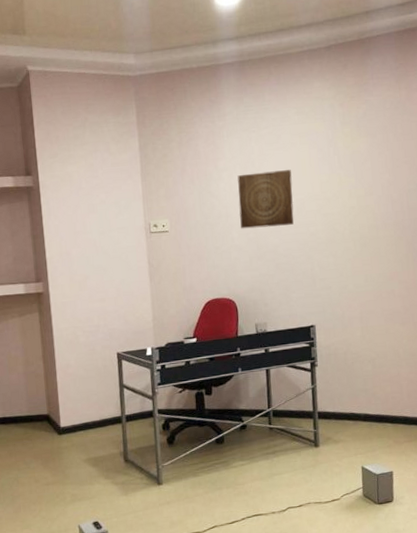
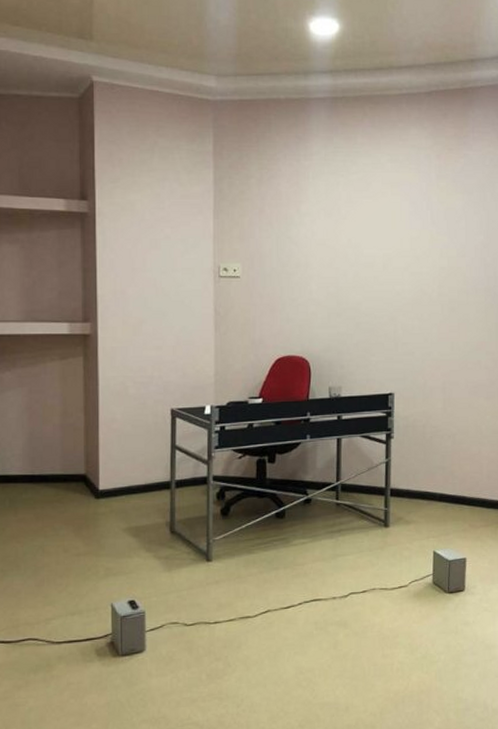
wall art: present [237,170,294,229] -> none [320,221,380,282]

